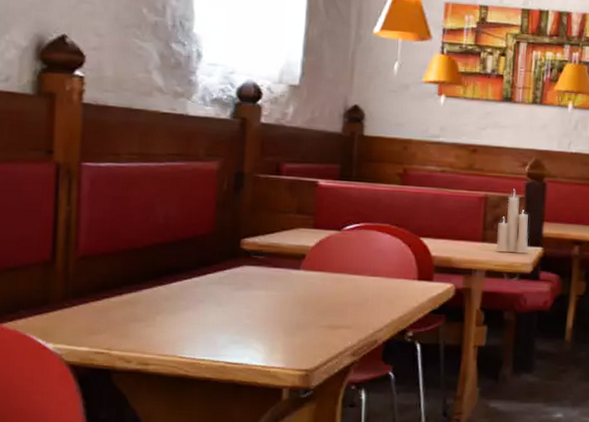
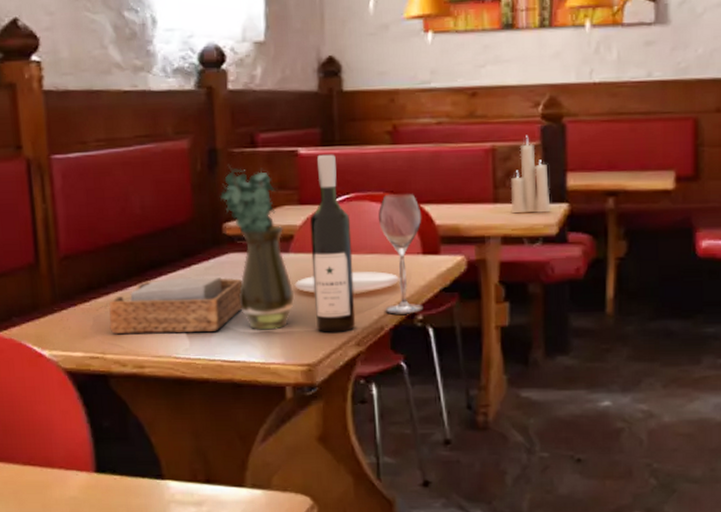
napkin holder: none [119,283,254,336] -> present [109,276,243,335]
vase: none [241,187,301,337] -> present [219,164,295,330]
plate: none [301,290,396,311] -> present [294,271,400,295]
bottle: none [316,187,358,343] -> present [309,154,356,332]
wineglass: none [380,226,421,331] -> present [377,193,424,314]

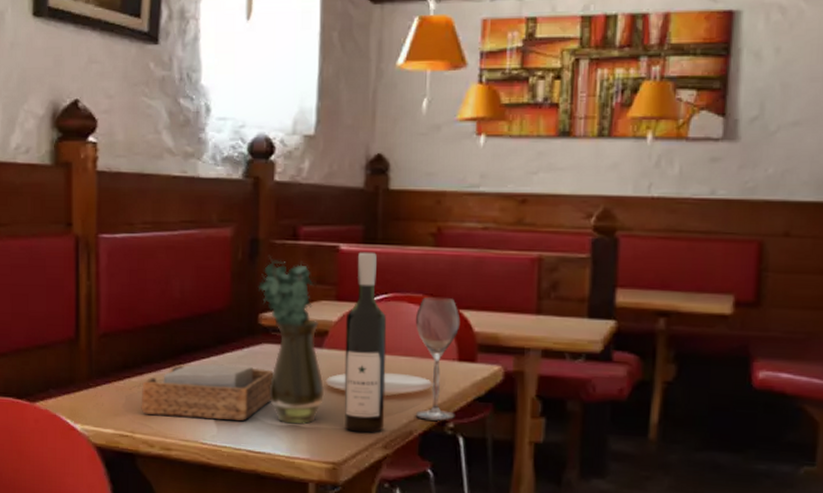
candle: present [510,135,551,214] -> none [554,246,597,328]

